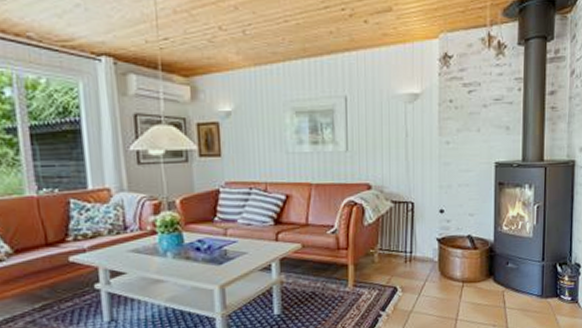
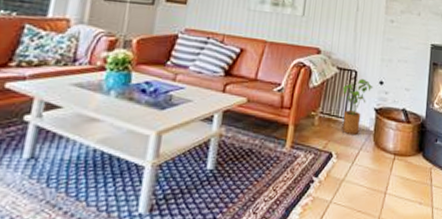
house plant: none [401,209,434,267] -> present [342,78,374,134]

